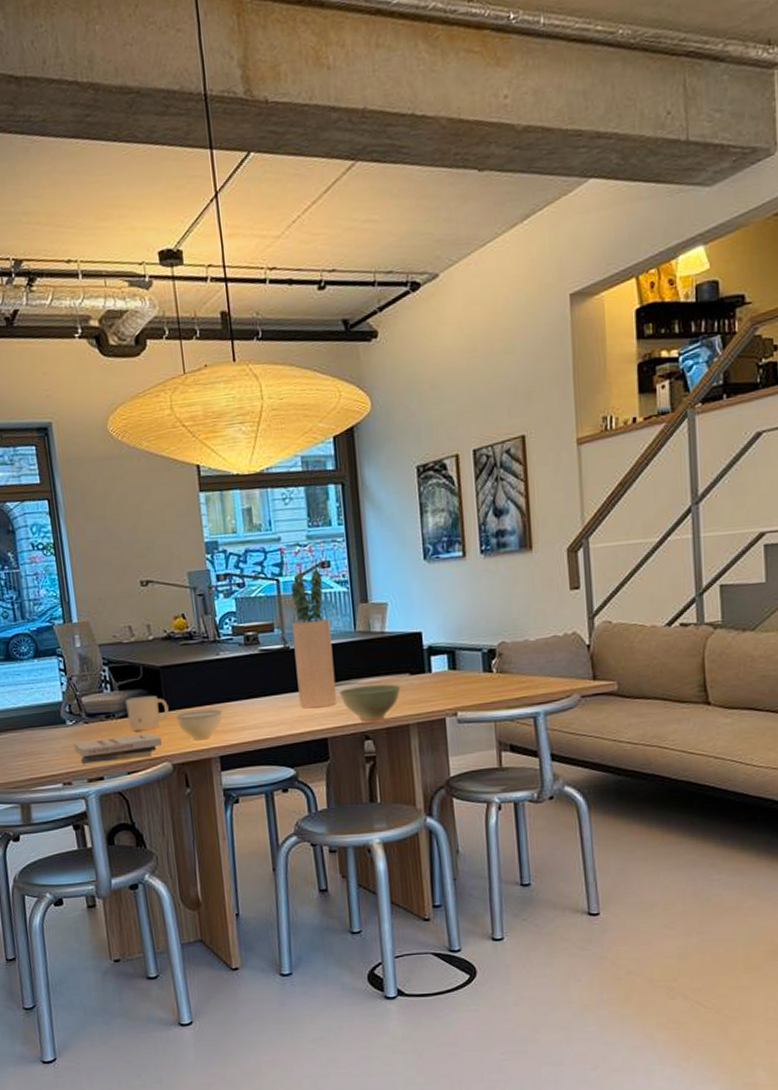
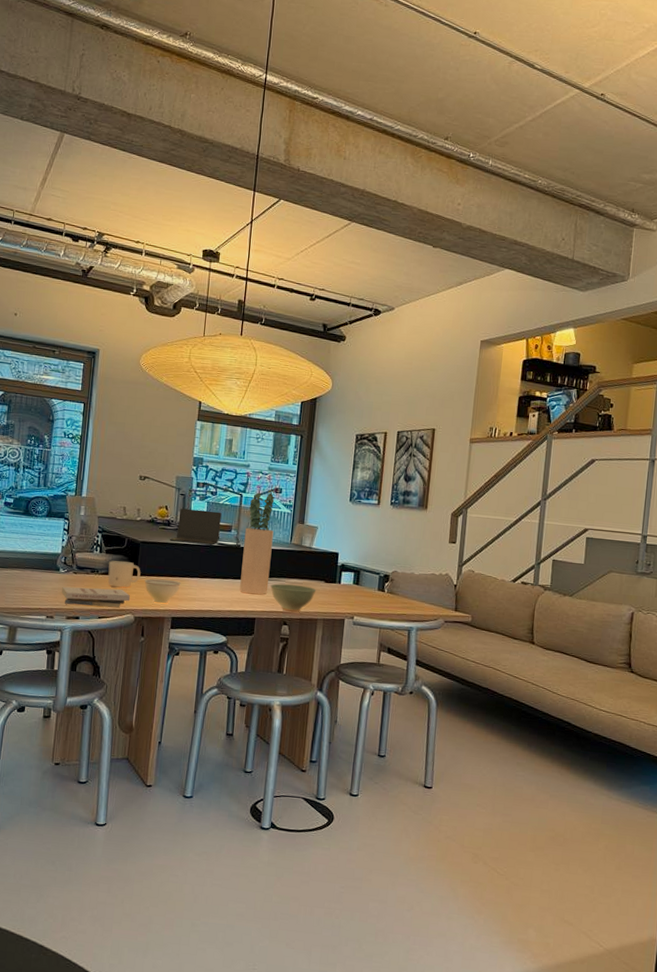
laptop: none [197,608,260,659] -> present [170,508,222,546]

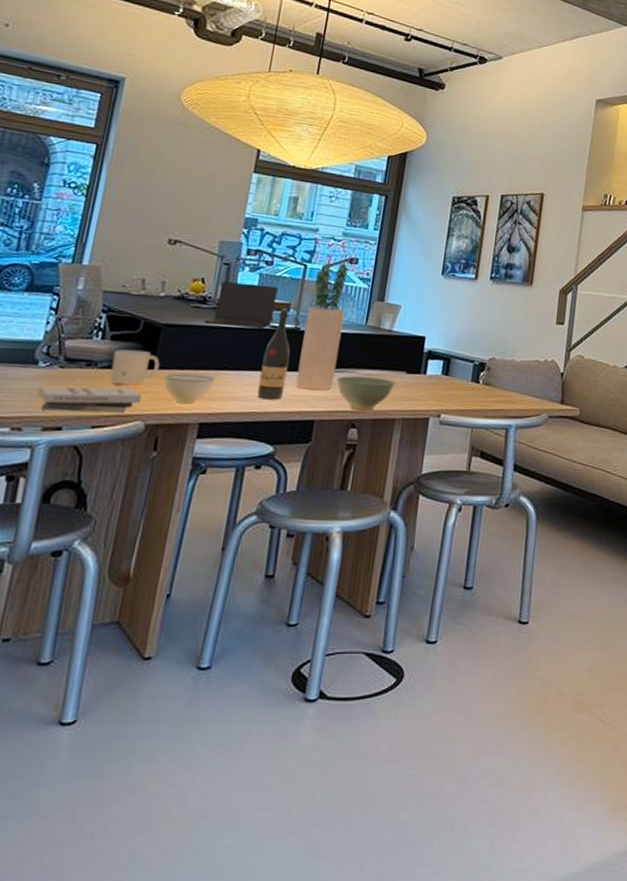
wine bottle: none [211,529,234,602] -> present [257,308,291,400]

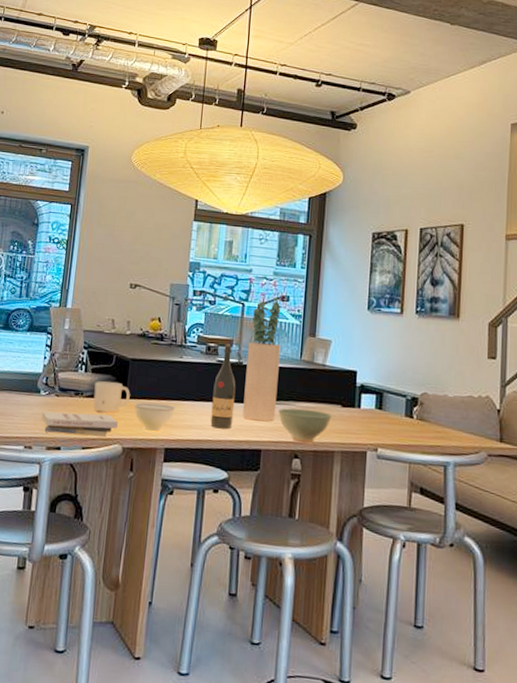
laptop: present [204,281,278,330] -> none [163,320,221,364]

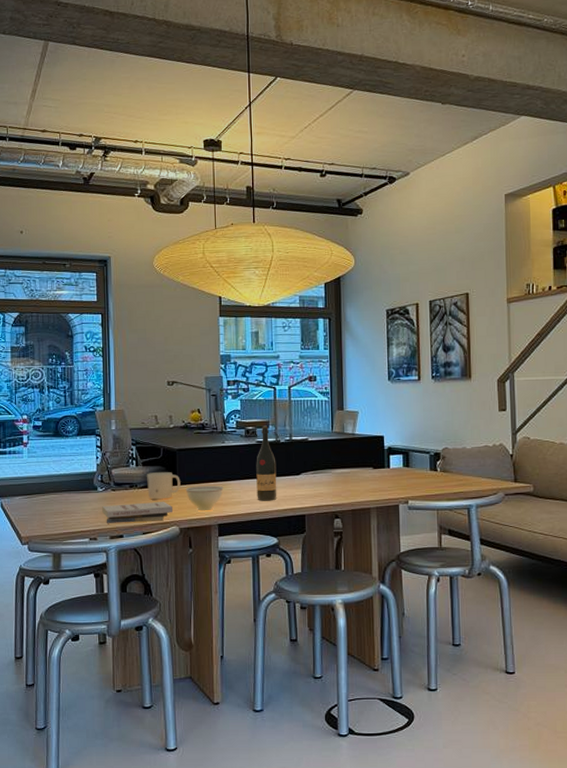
vase: present [242,291,282,422] -> none [283,372,315,490]
bowl: present [278,408,332,443] -> none [317,475,366,504]

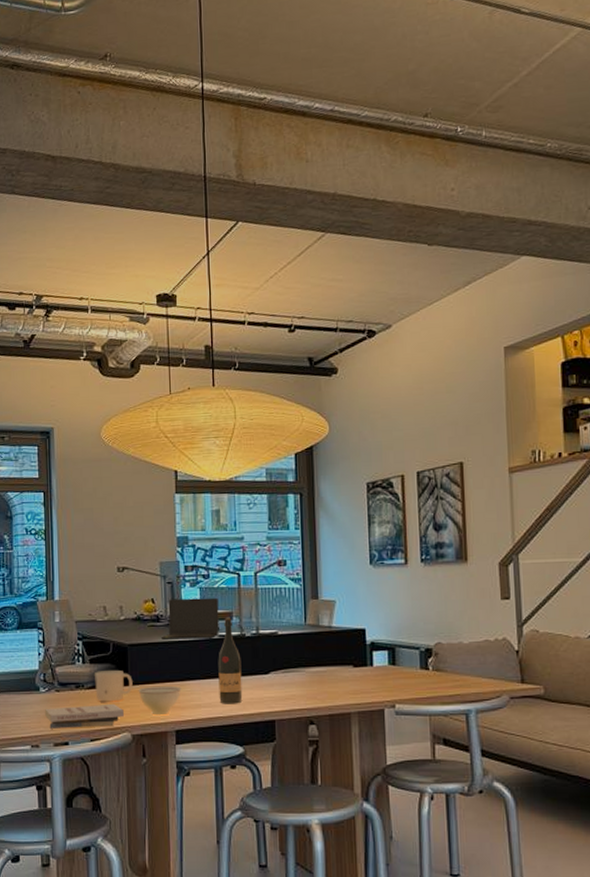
laptop: none [206,408,257,445] -> present [162,597,219,640]

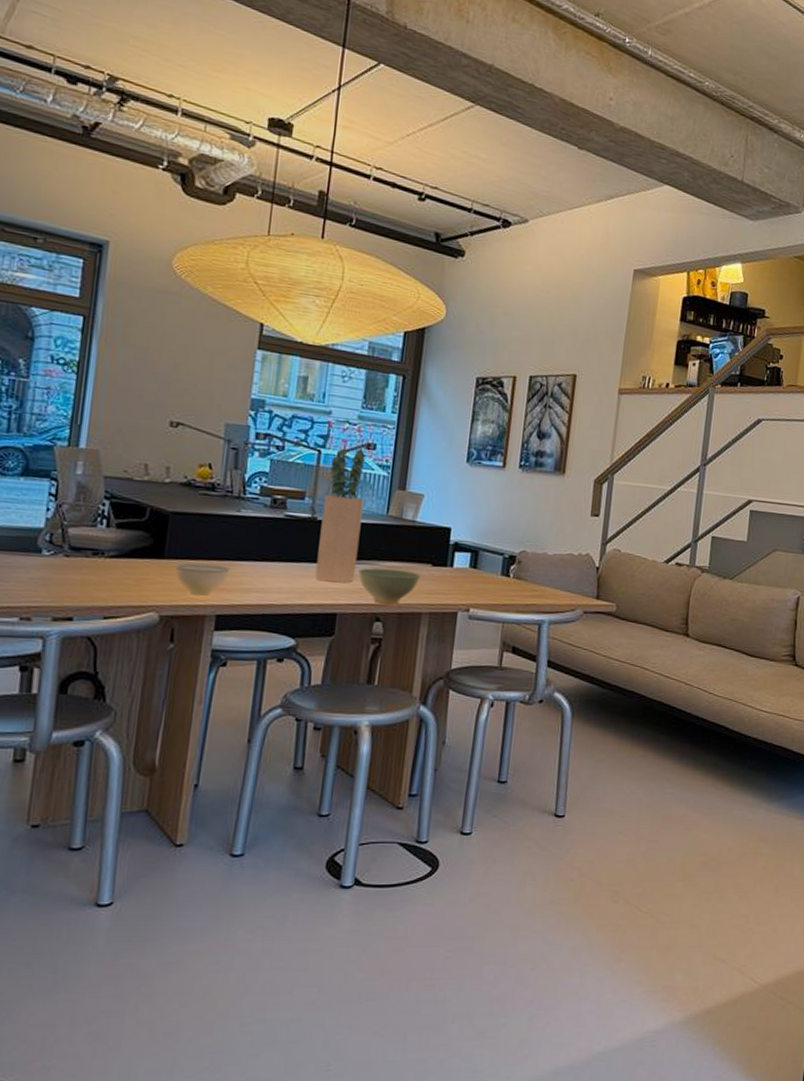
books: present [44,703,124,729] -> none [44,575,153,604]
mug: present [95,670,133,702] -> none [118,538,170,576]
laptop: present [162,597,219,640] -> none [215,467,291,519]
wine bottle: present [218,617,243,704] -> none [275,496,308,593]
vase: none [249,556,286,692] -> present [315,437,367,584]
bowl: none [288,674,345,708] -> present [358,568,421,605]

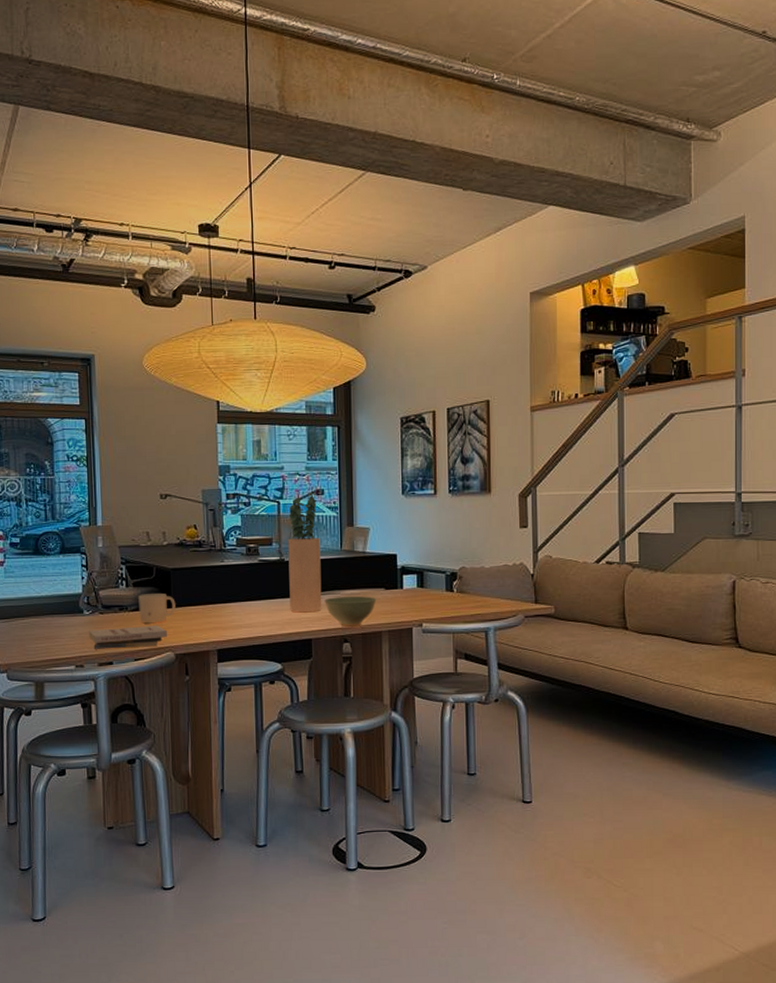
books: none [44,575,153,604] -> present [88,625,167,649]
mug: none [118,538,170,576] -> present [138,593,176,624]
bowl: present [175,562,231,597] -> none [181,607,223,636]

